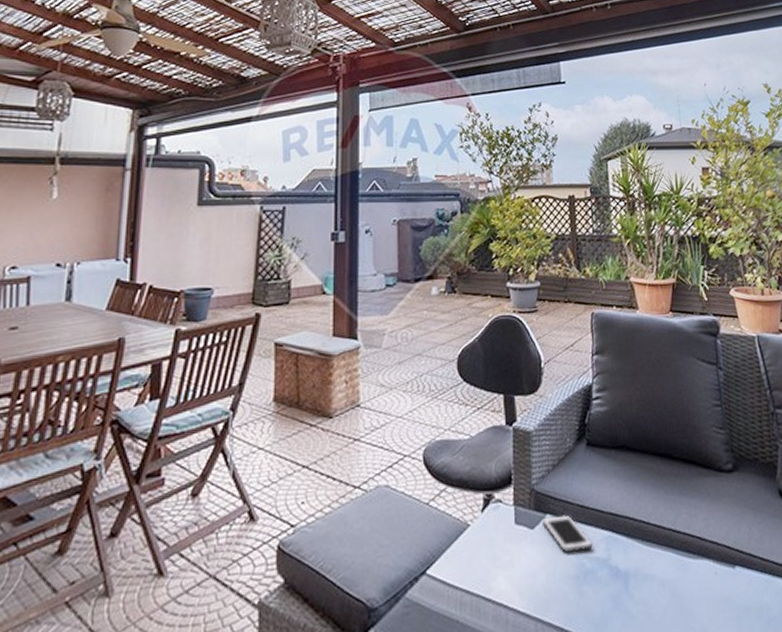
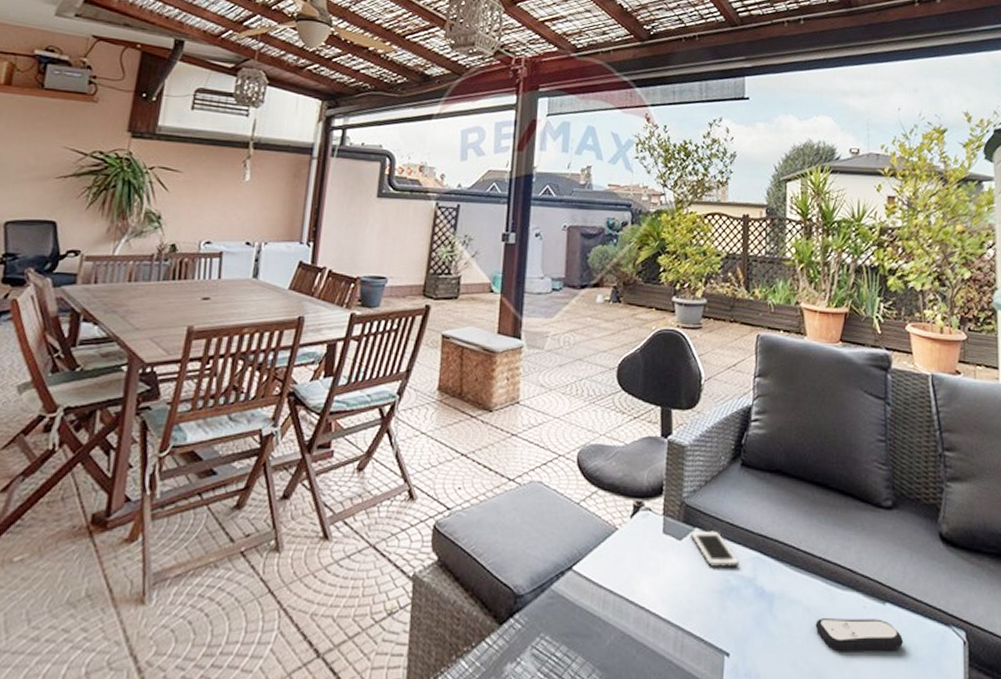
remote control: none [670,583,756,623] -> present [815,618,904,652]

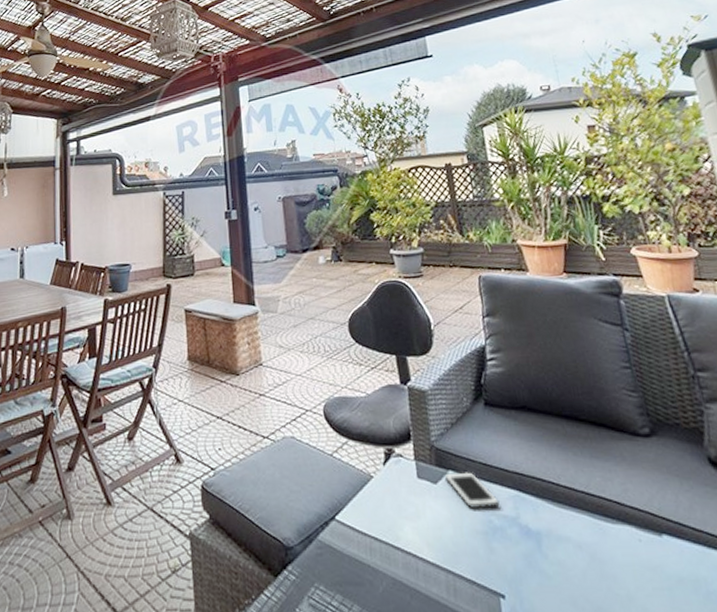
remote control: present [815,618,904,652] -> none [589,552,691,589]

